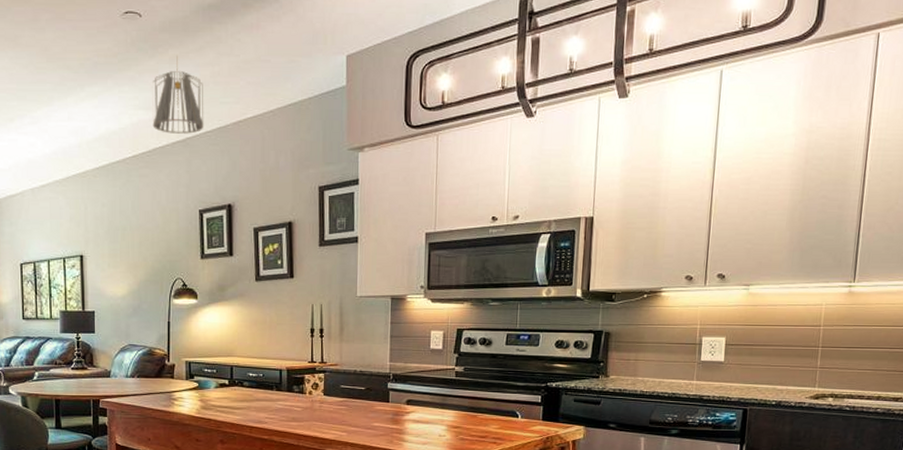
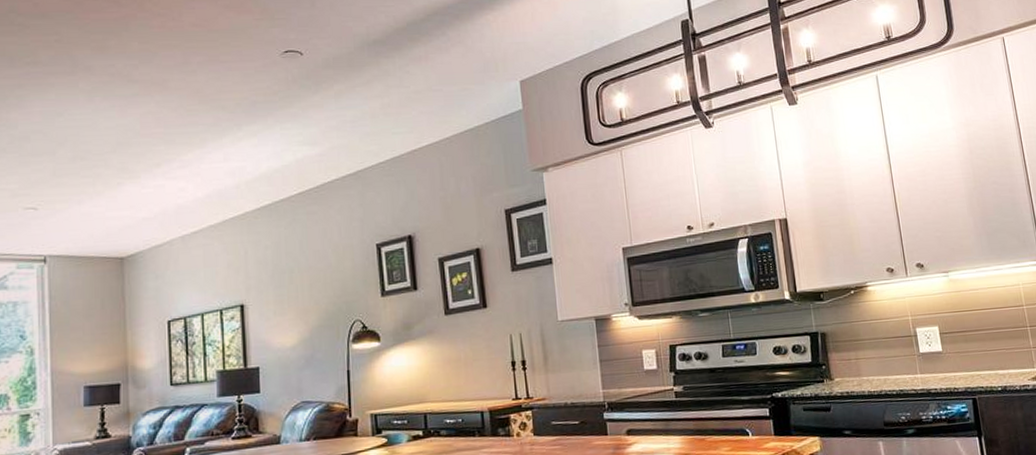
pendant light: present [152,55,204,134] -> none [317,90,377,168]

